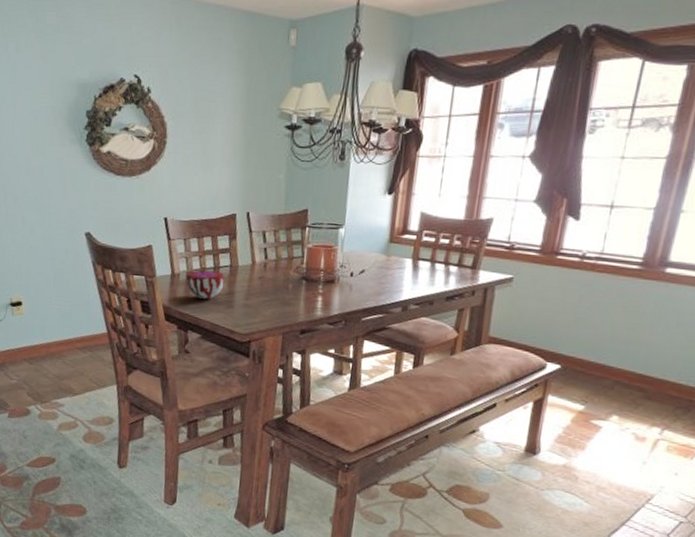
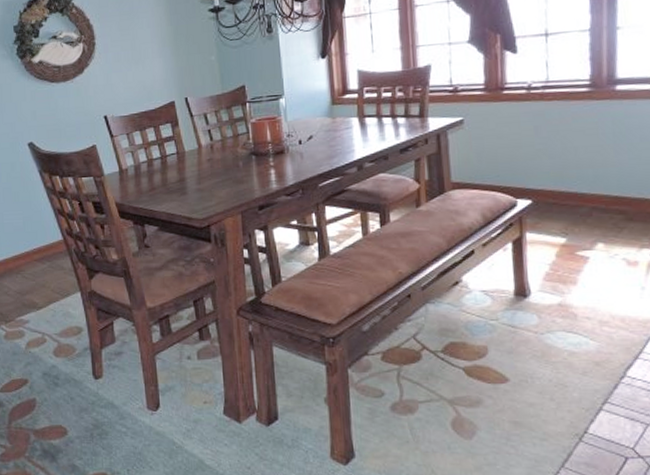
decorative bowl: present [186,270,225,299] -> none [135,160,174,190]

